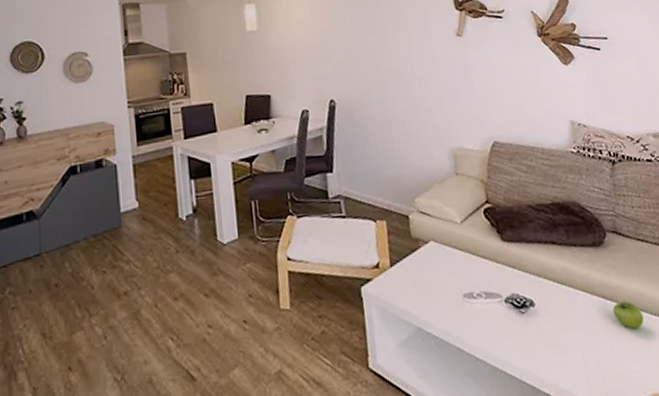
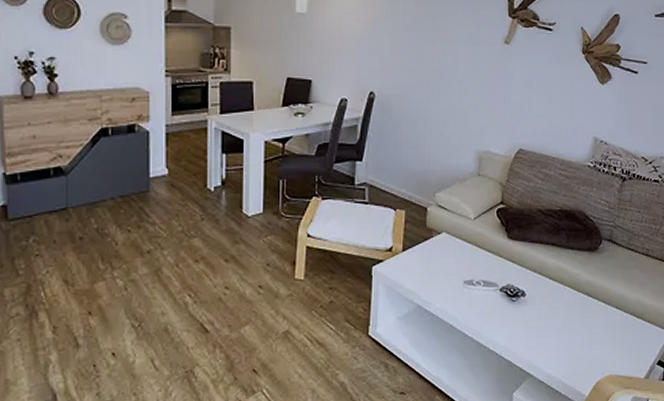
fruit: present [612,301,644,329] -> none [592,299,617,323]

